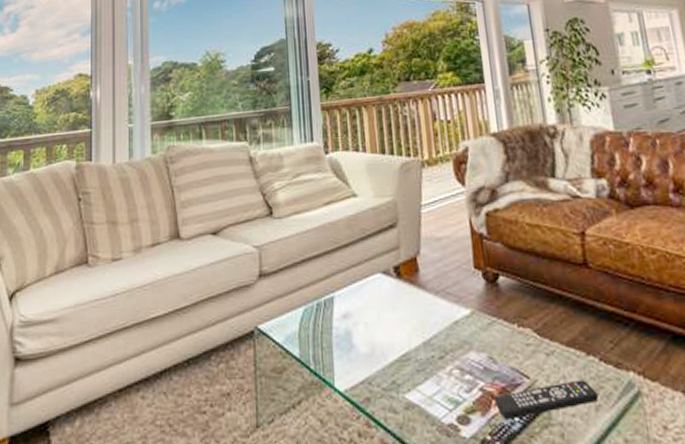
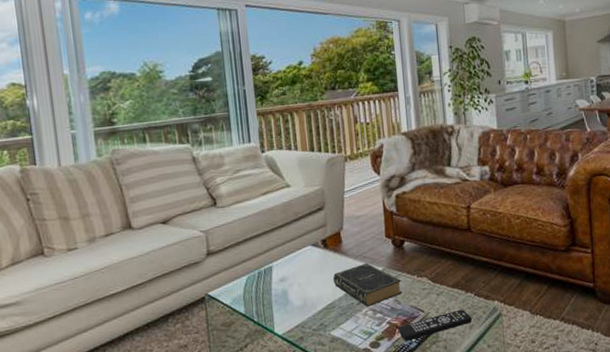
book: none [407,301,499,364] -> present [332,263,403,307]

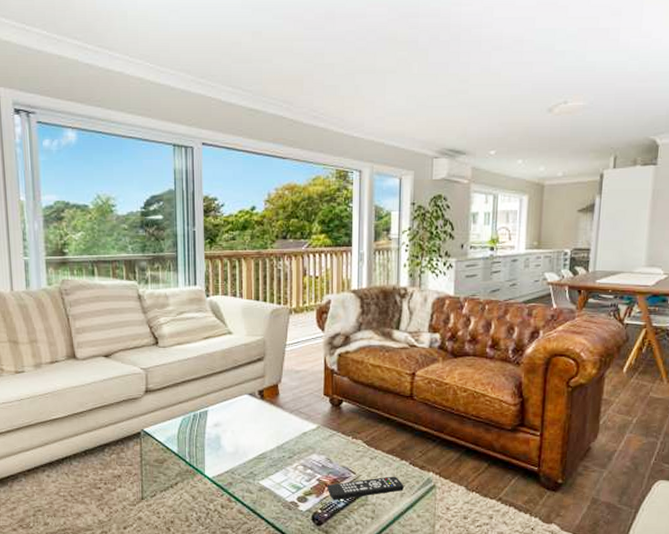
book: present [332,263,403,307] -> none [266,418,336,462]

